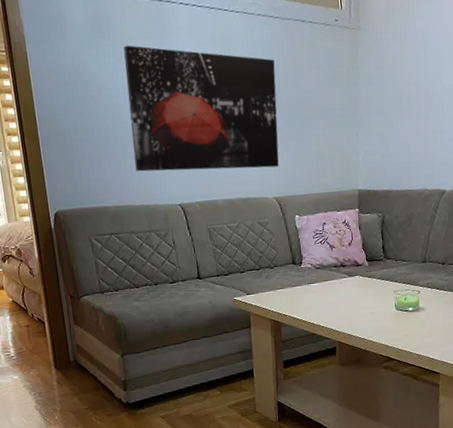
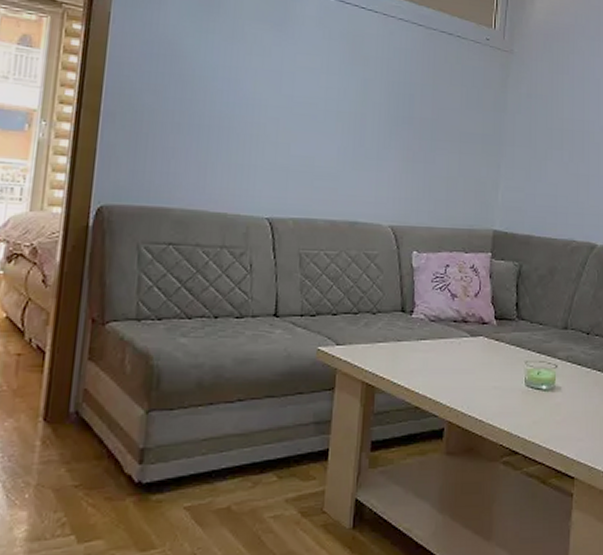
wall art: present [123,45,279,172] -> none [219,25,411,190]

